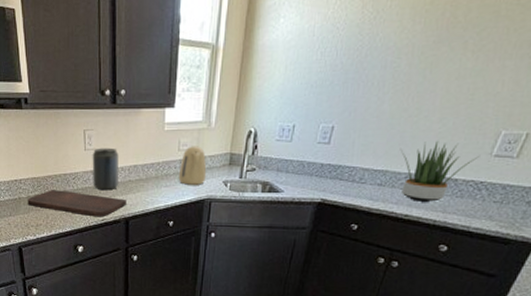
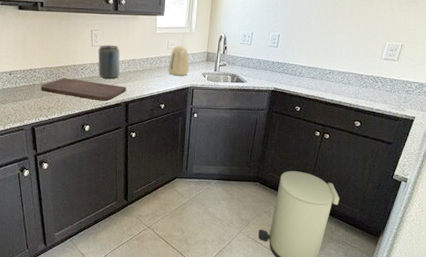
potted plant: present [400,141,479,202] -> none [324,48,374,90]

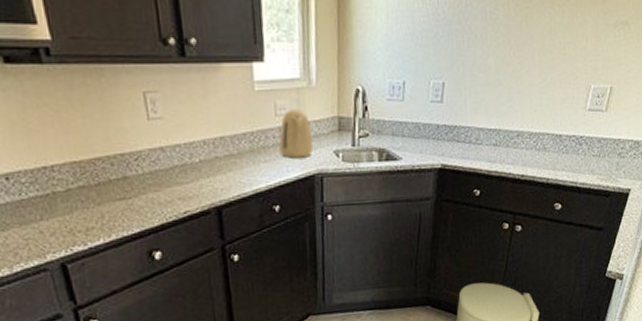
cutting board: present [41,77,126,101] -> none [67,176,216,210]
soda can: present [98,45,120,79] -> none [159,115,201,173]

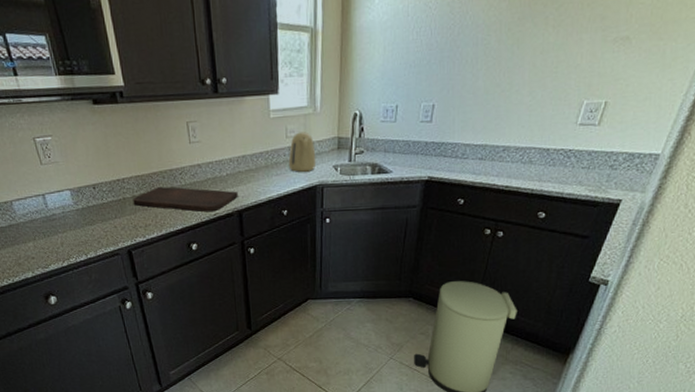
cutting board: none [67,176,216,210] -> present [133,186,238,212]

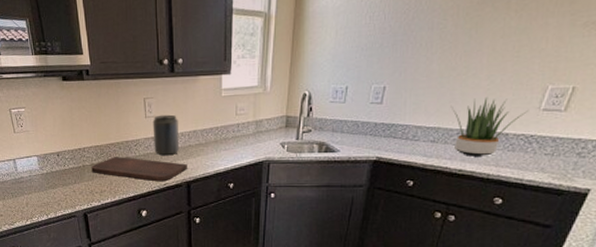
soda can: none [197,139,228,184] -> present [152,114,179,156]
kettle: present [288,131,316,172] -> none [237,110,264,148]
potted plant: none [496,114,566,173] -> present [450,98,528,156]

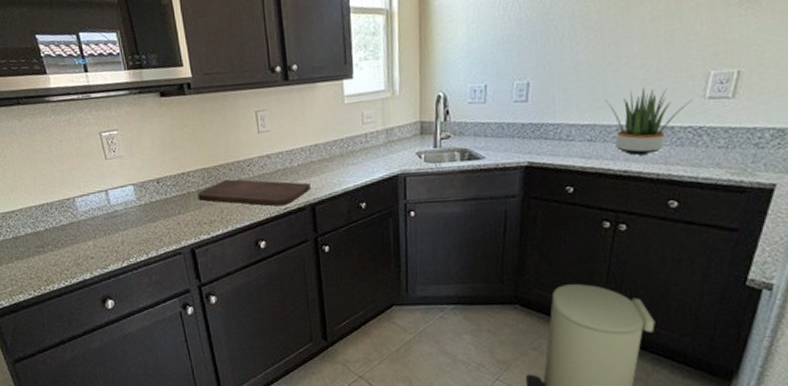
soda can: present [152,114,179,156] -> none [267,127,299,176]

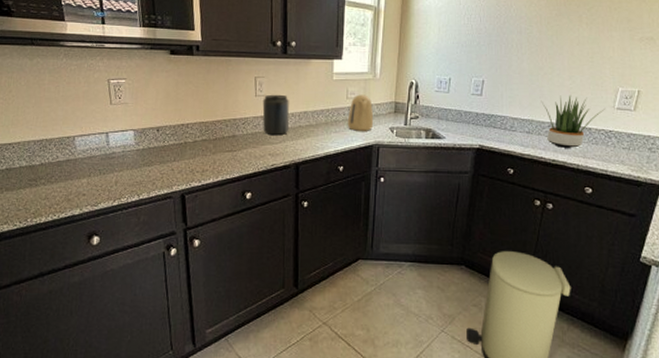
cutting board: present [197,179,311,207] -> none [194,133,297,163]
soda can: none [267,127,299,176] -> present [262,94,289,136]
kettle: none [365,117,397,161] -> present [347,94,374,131]

